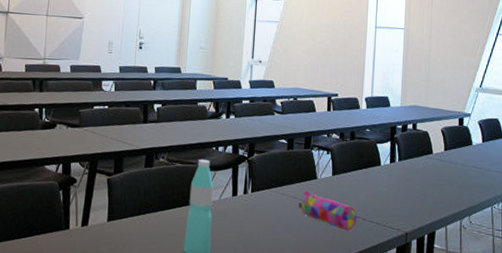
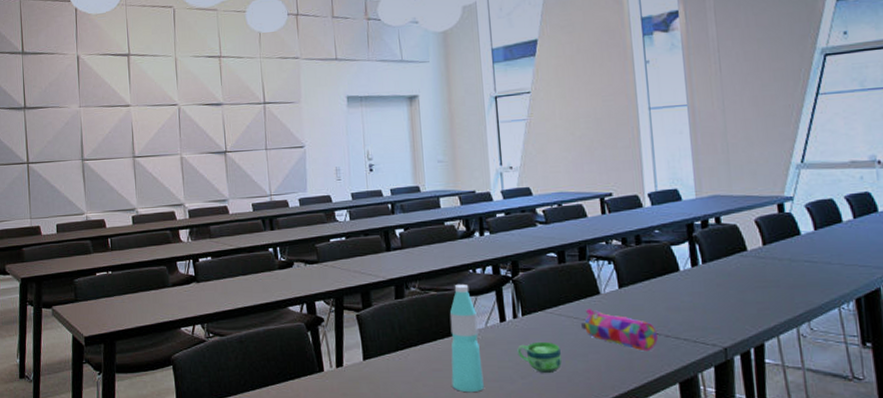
cup: none [243,216,279,244] -> present [517,341,562,373]

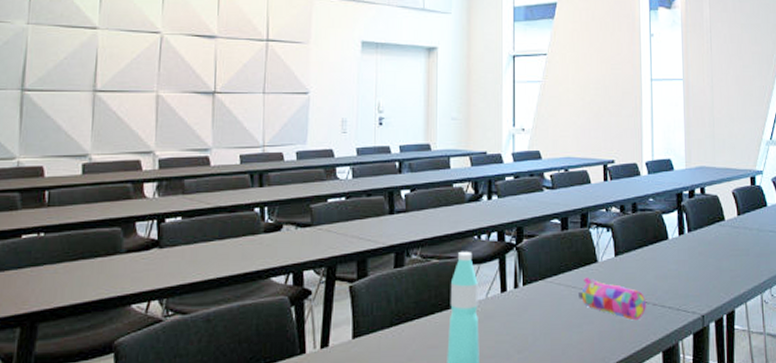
cup: present [517,341,562,373] -> none [516,312,557,346]

